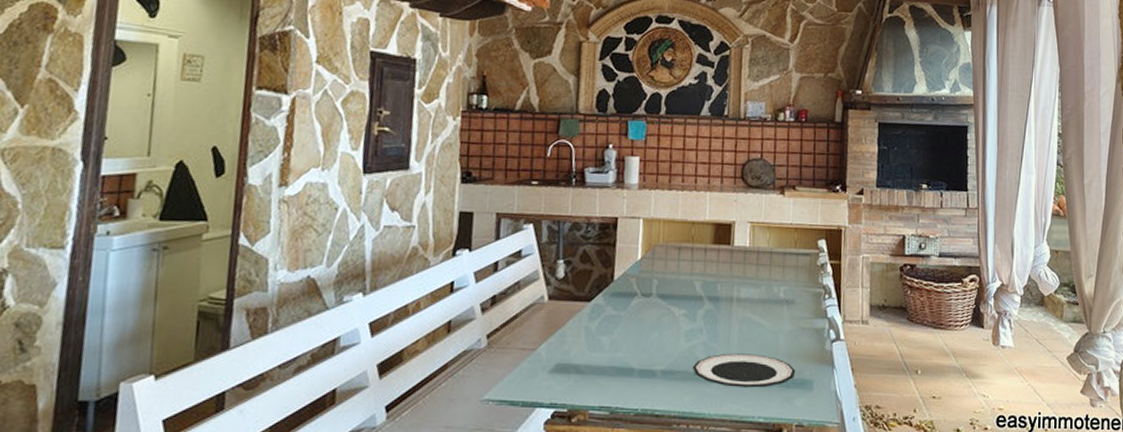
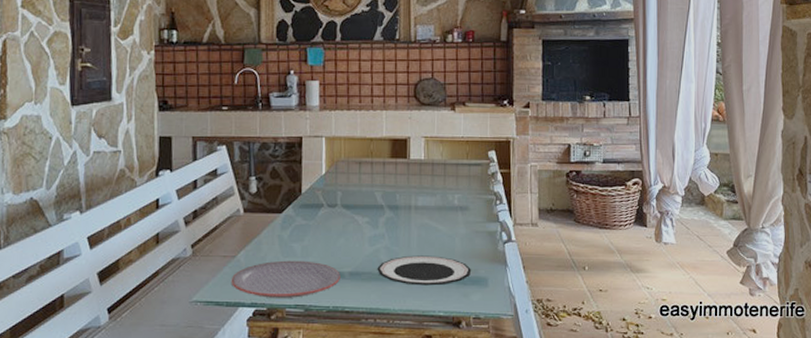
plate: none [528,355,652,400] -> present [231,260,340,299]

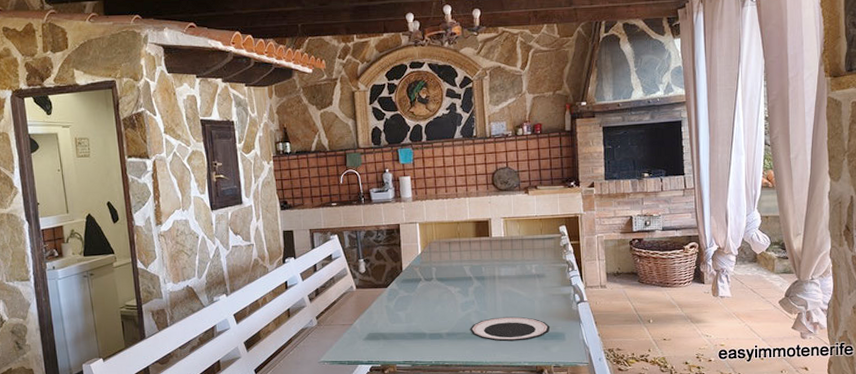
plate: present [231,260,340,299] -> none [350,325,439,357]

